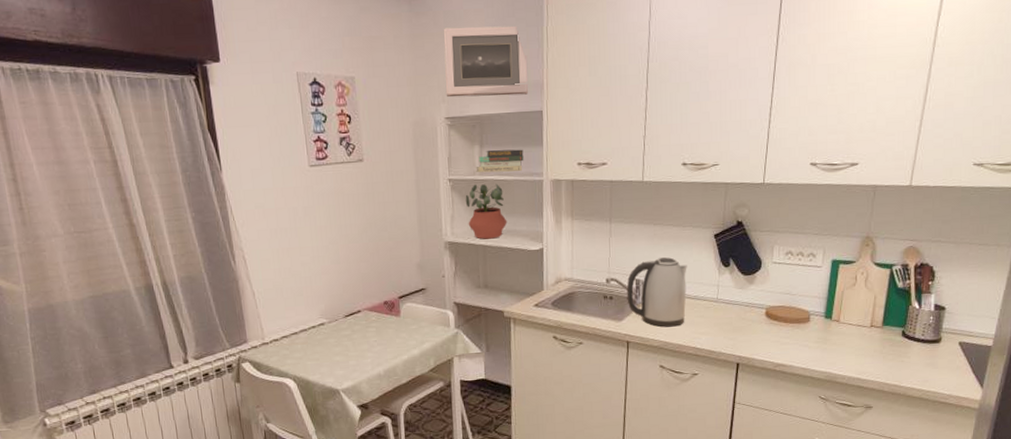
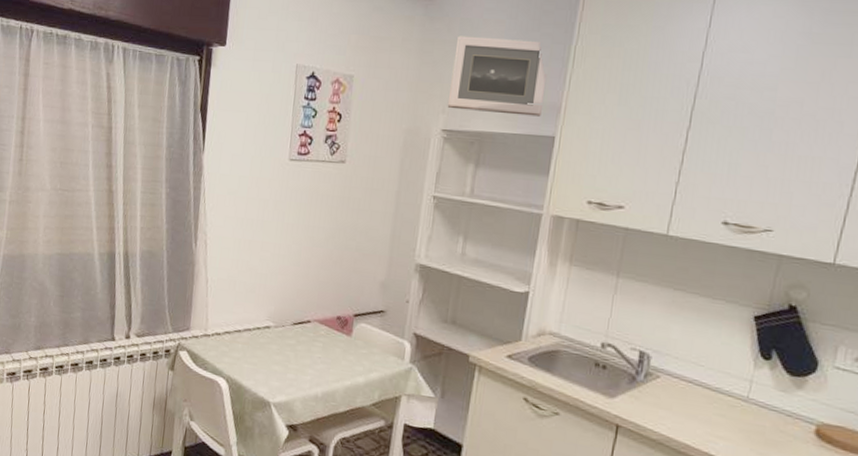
potted plant: present [465,183,507,239] -> none [446,207,493,271]
books: present [476,149,524,173] -> none [465,171,525,201]
kettle: present [626,257,687,327] -> none [624,331,712,421]

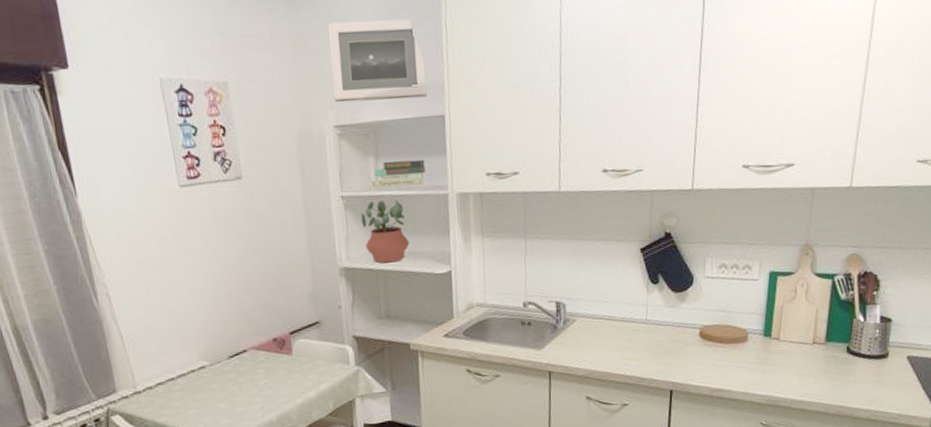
potted plant: none [446,207,493,271] -> present [360,199,410,264]
books: none [465,171,525,201] -> present [371,159,426,188]

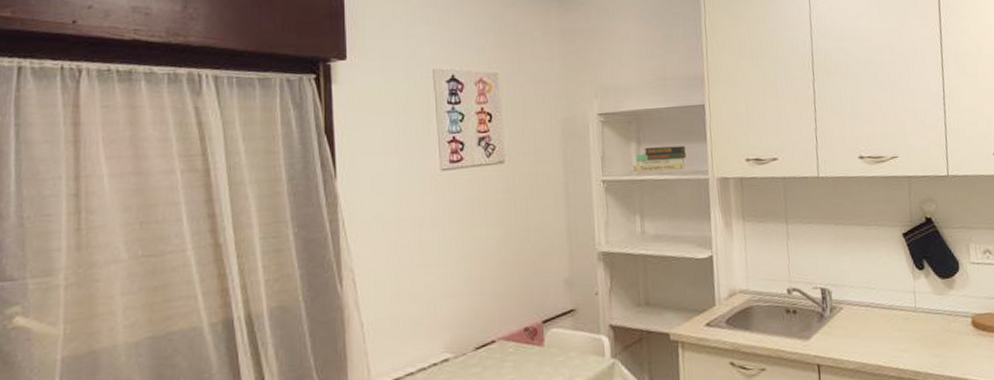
picture frame: present [328,18,427,103] -> none [596,20,688,93]
potted plant: present [360,199,410,264] -> none [621,184,670,248]

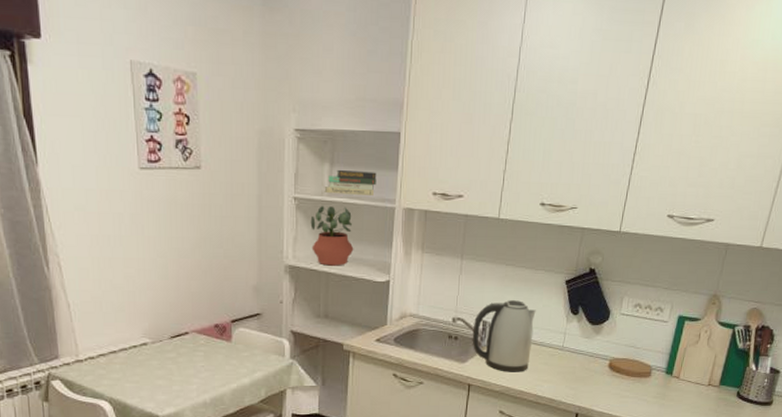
potted plant: none [621,184,670,248] -> present [310,206,354,266]
kettle: none [811,261,882,345] -> present [472,300,536,372]

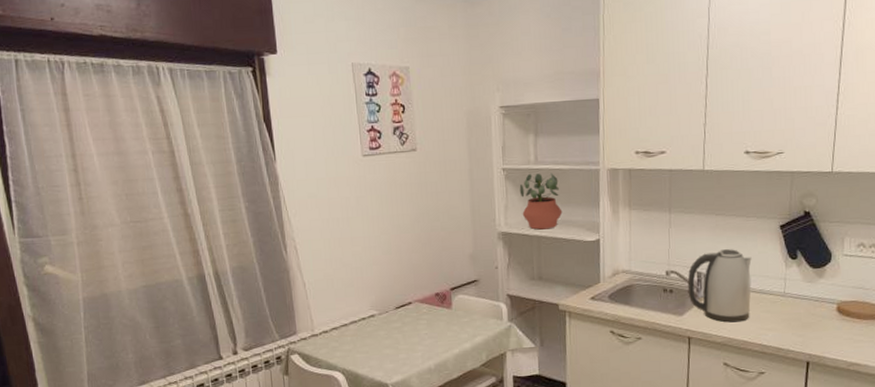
books: present [324,169,377,197] -> none [530,138,580,162]

